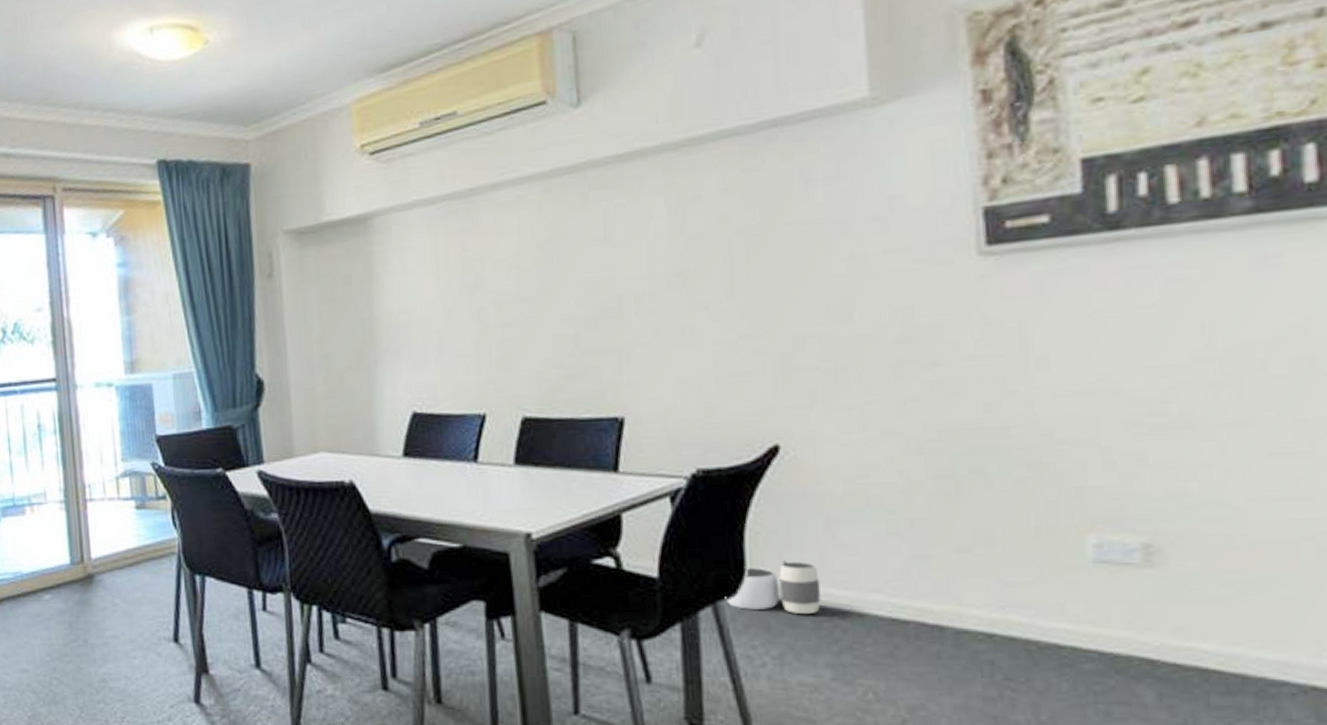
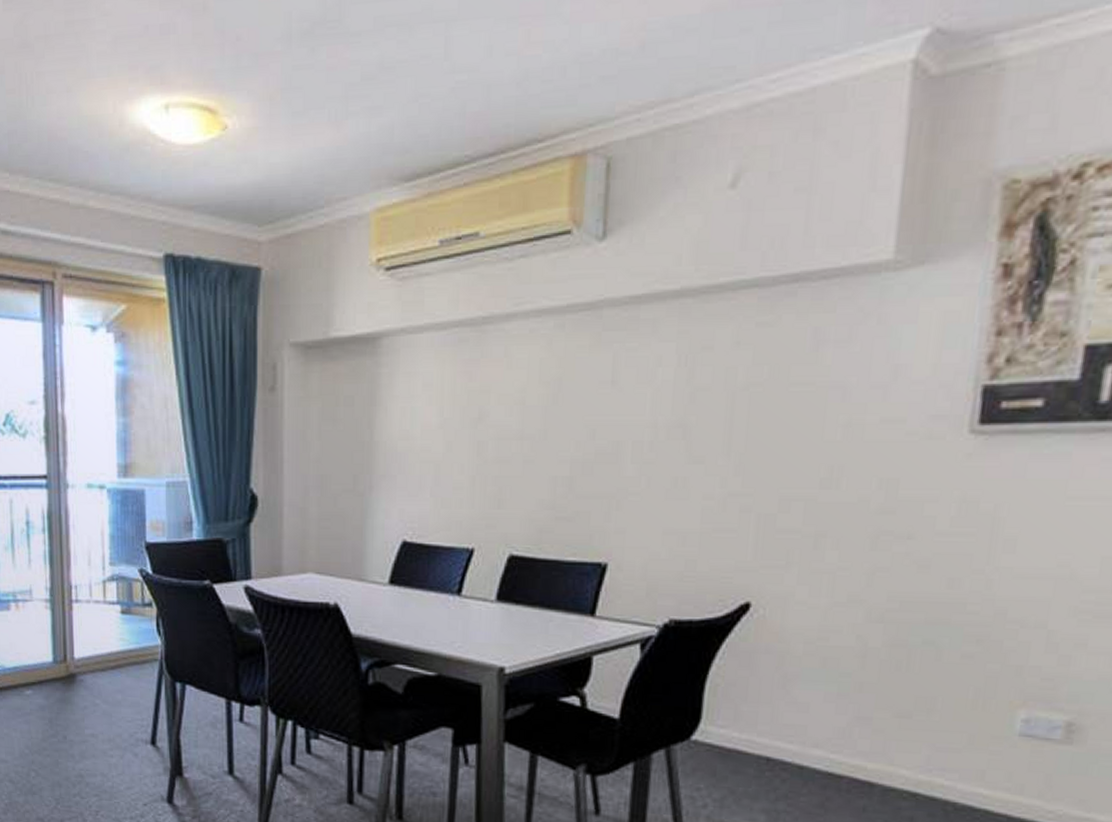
waste basket: present [725,560,821,613] -> none [678,711,768,763]

